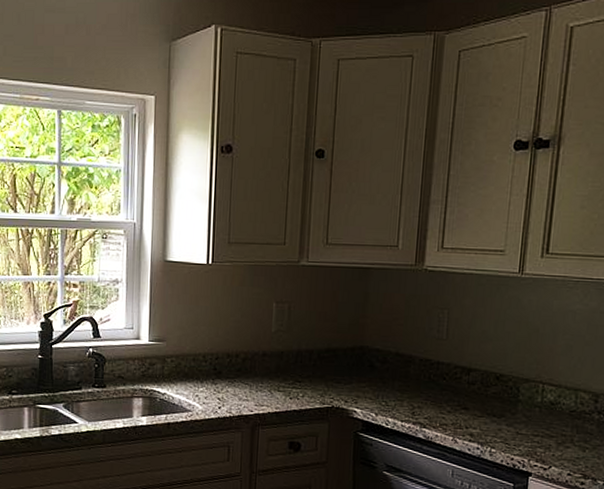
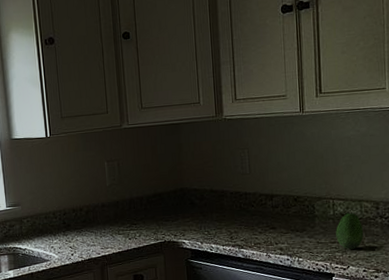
fruit: none [540,402,575,447] -> present [336,212,364,249]

